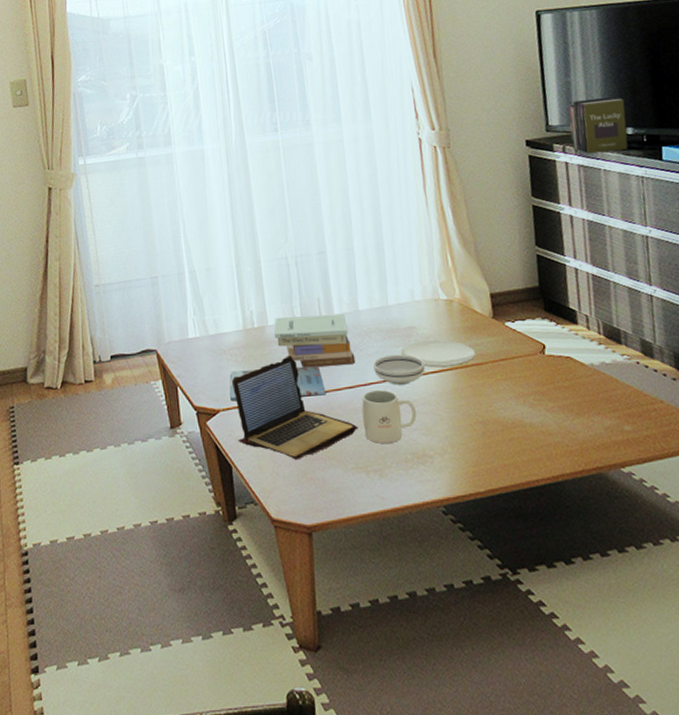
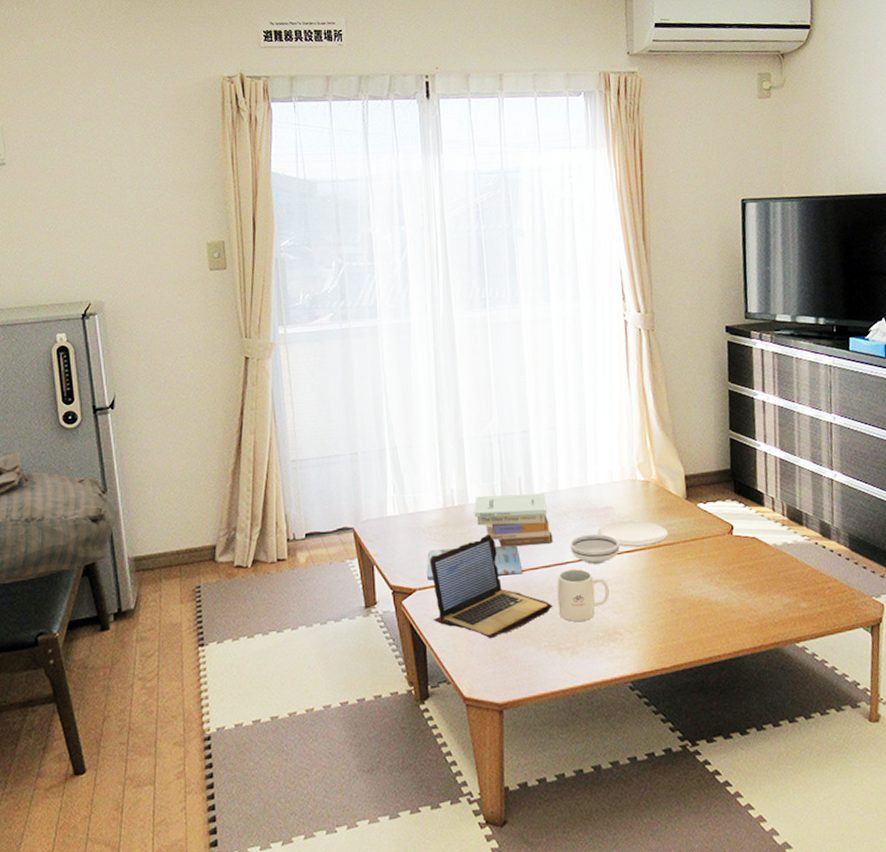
books: present [568,96,629,154] -> none [766,287,819,342]

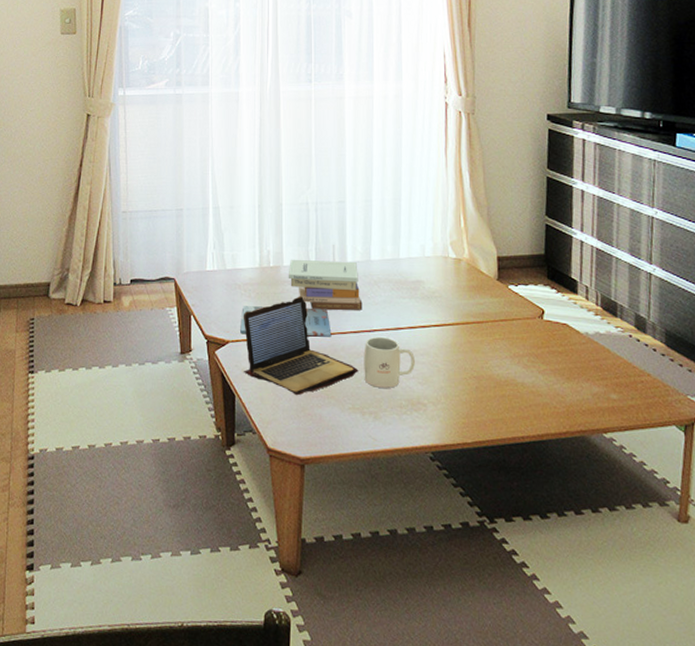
bowl: present [570,533,620,564] -> none [379,305,428,335]
plate: present [596,520,668,547] -> none [406,295,477,322]

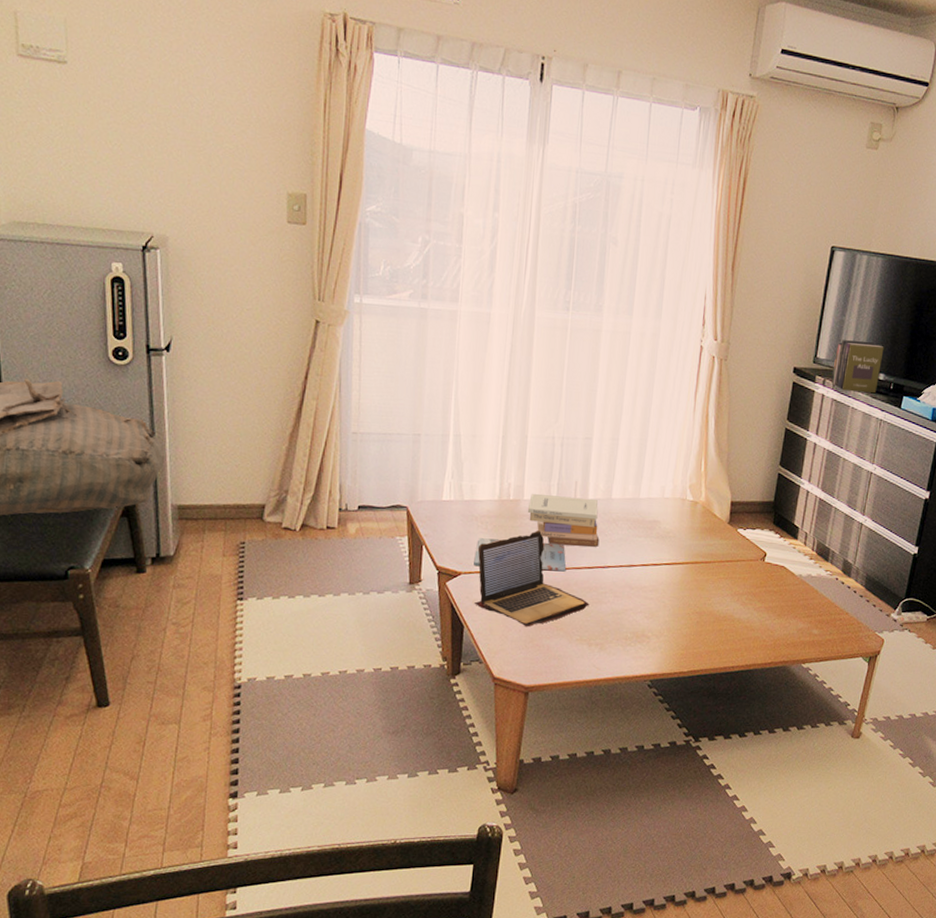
mug: present [363,337,415,389] -> none [594,573,644,622]
books: none [590,80,646,134] -> present [831,340,884,394]

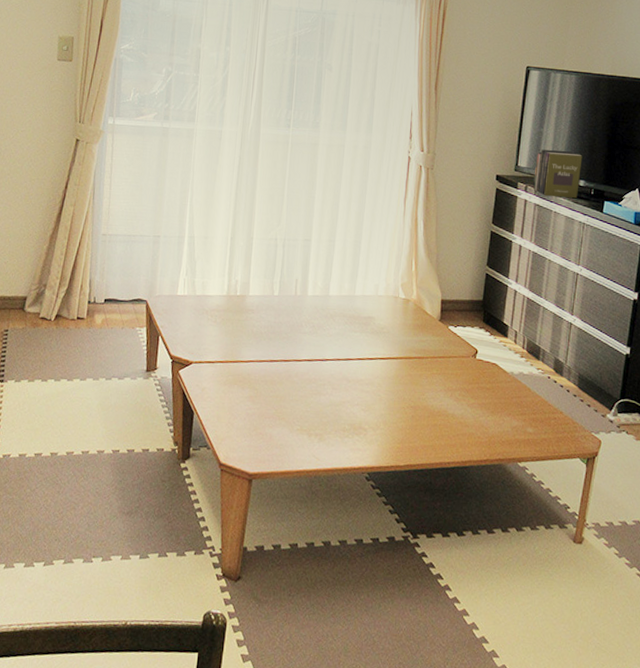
laptop: present [473,530,589,627] -> none [203,324,309,416]
magazine: present [474,538,566,572] -> none [204,330,288,364]
books: present [527,493,600,547] -> none [252,289,318,341]

